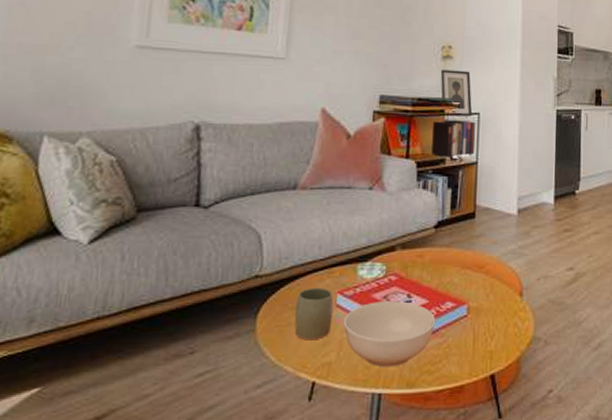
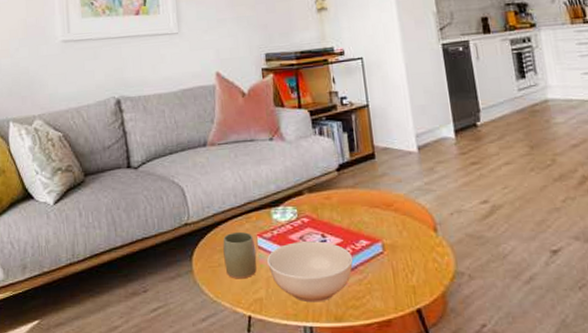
books: present [431,120,475,157] -> none [319,66,363,103]
picture frame: present [440,69,473,117] -> none [317,19,356,64]

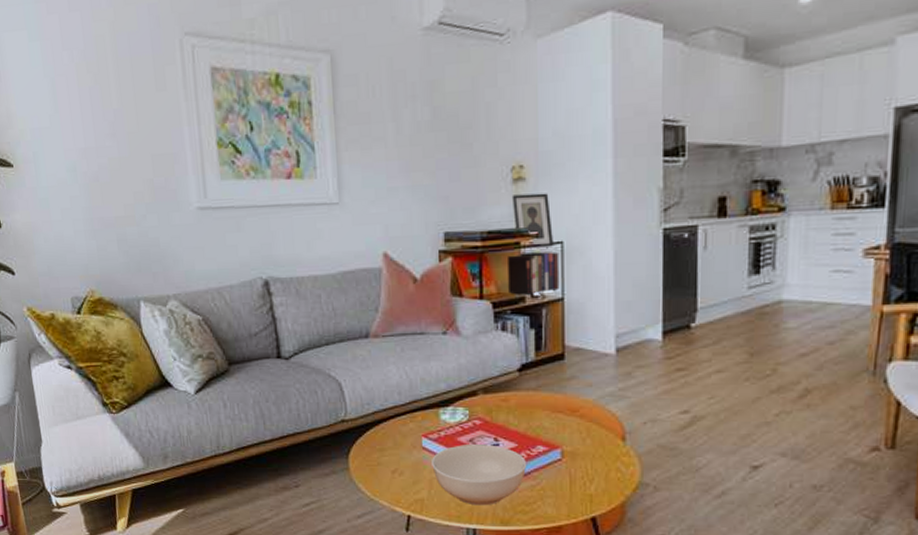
mug: present [222,231,257,279] -> none [382,431,420,479]
picture frame: none [317,19,356,64] -> present [511,193,554,248]
books: none [319,66,363,103] -> present [508,252,558,295]

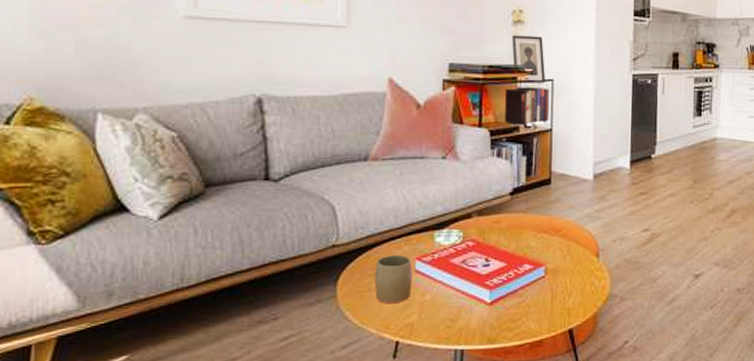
mug: none [382,431,420,479] -> present [374,254,413,304]
bowl: present [432,444,527,506] -> none [424,265,515,326]

